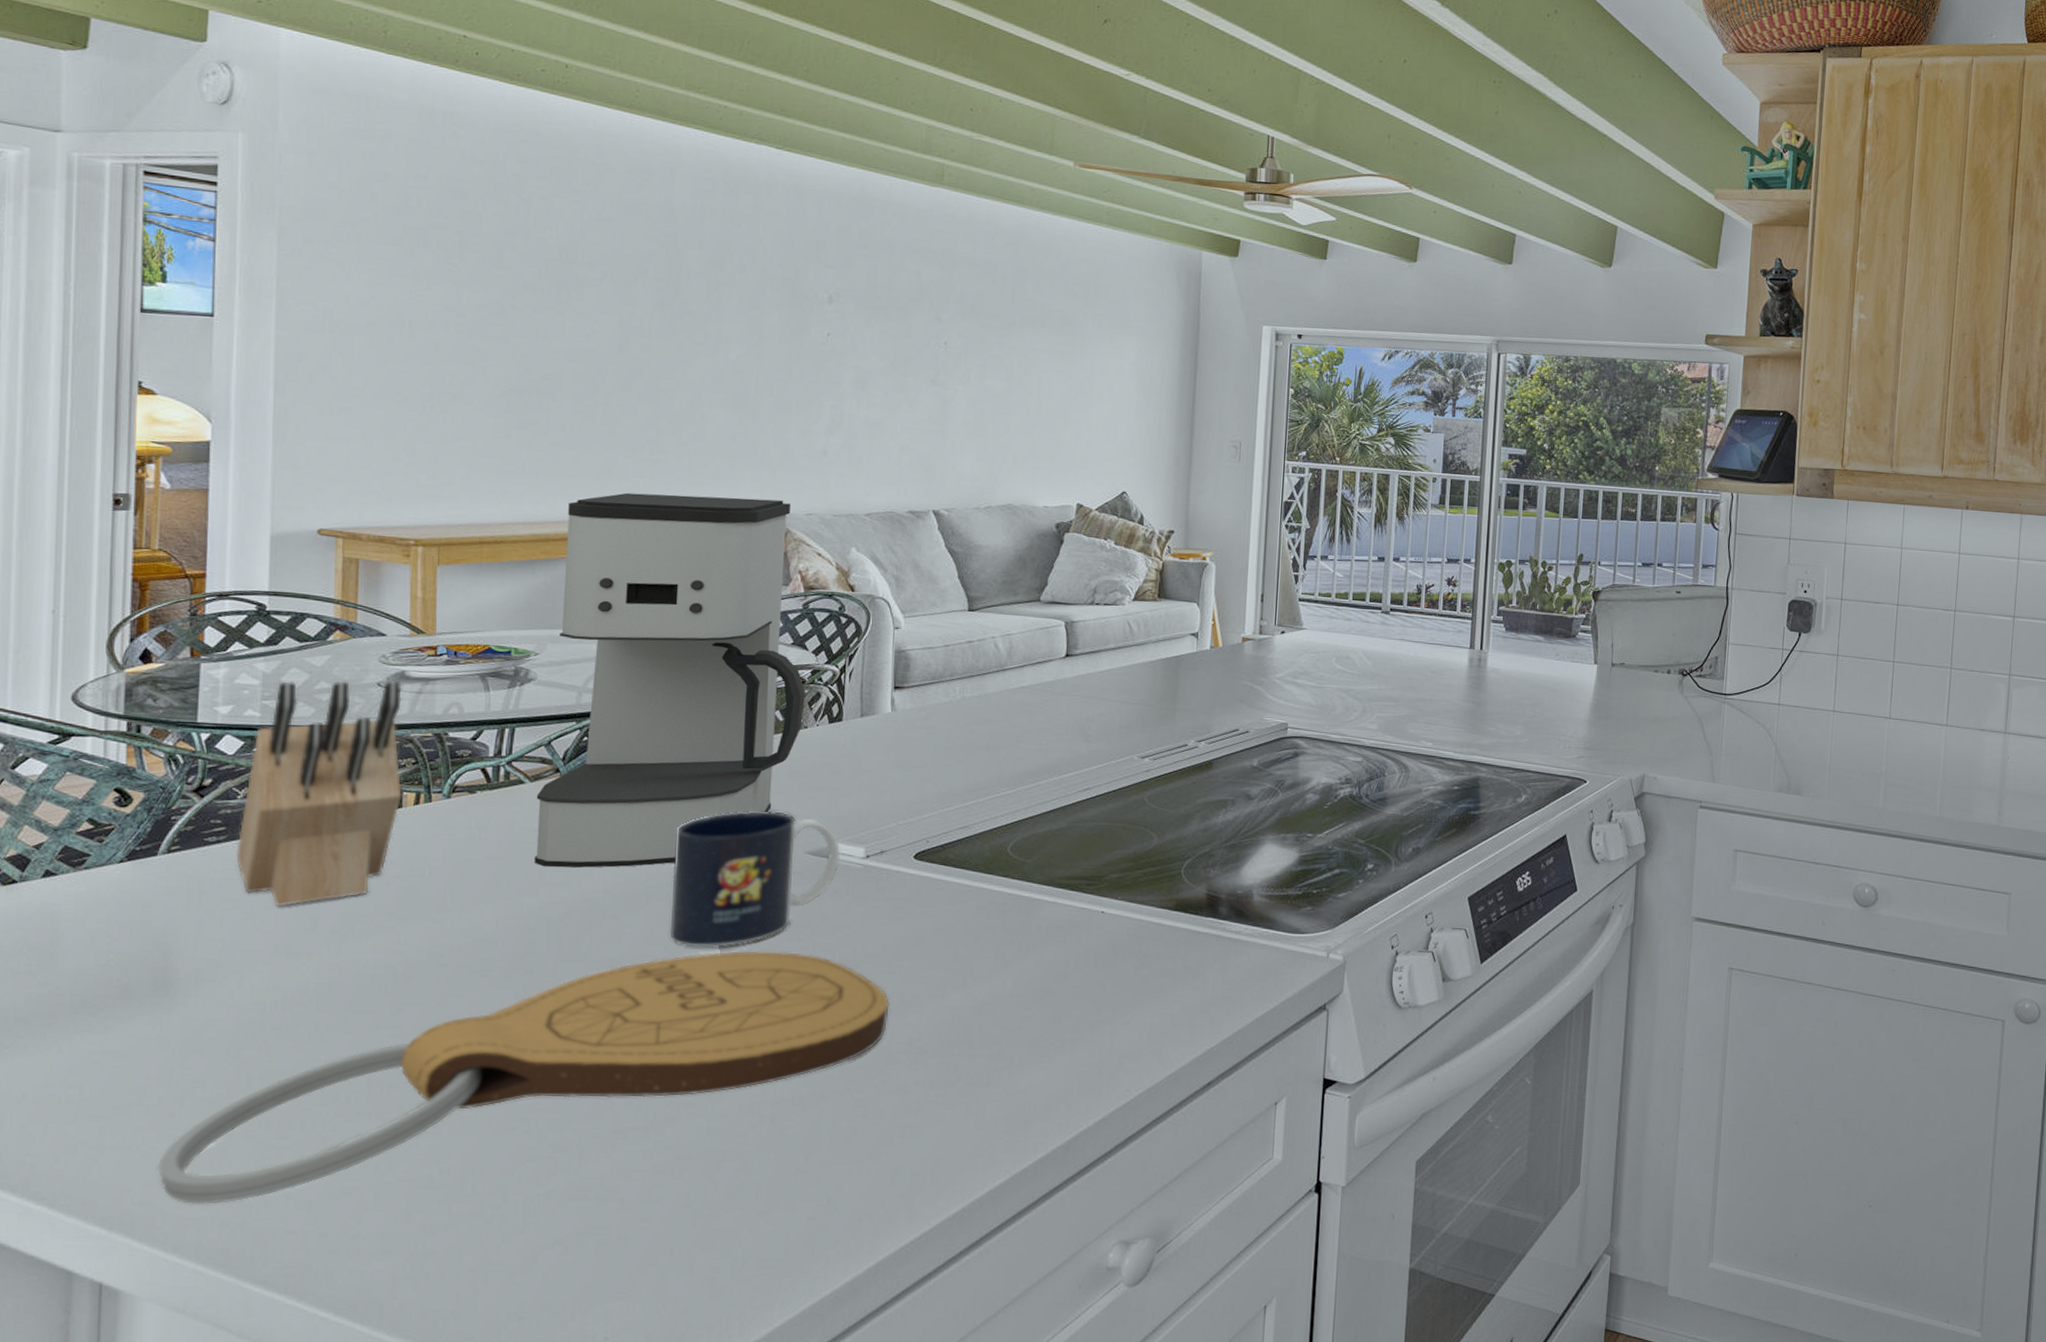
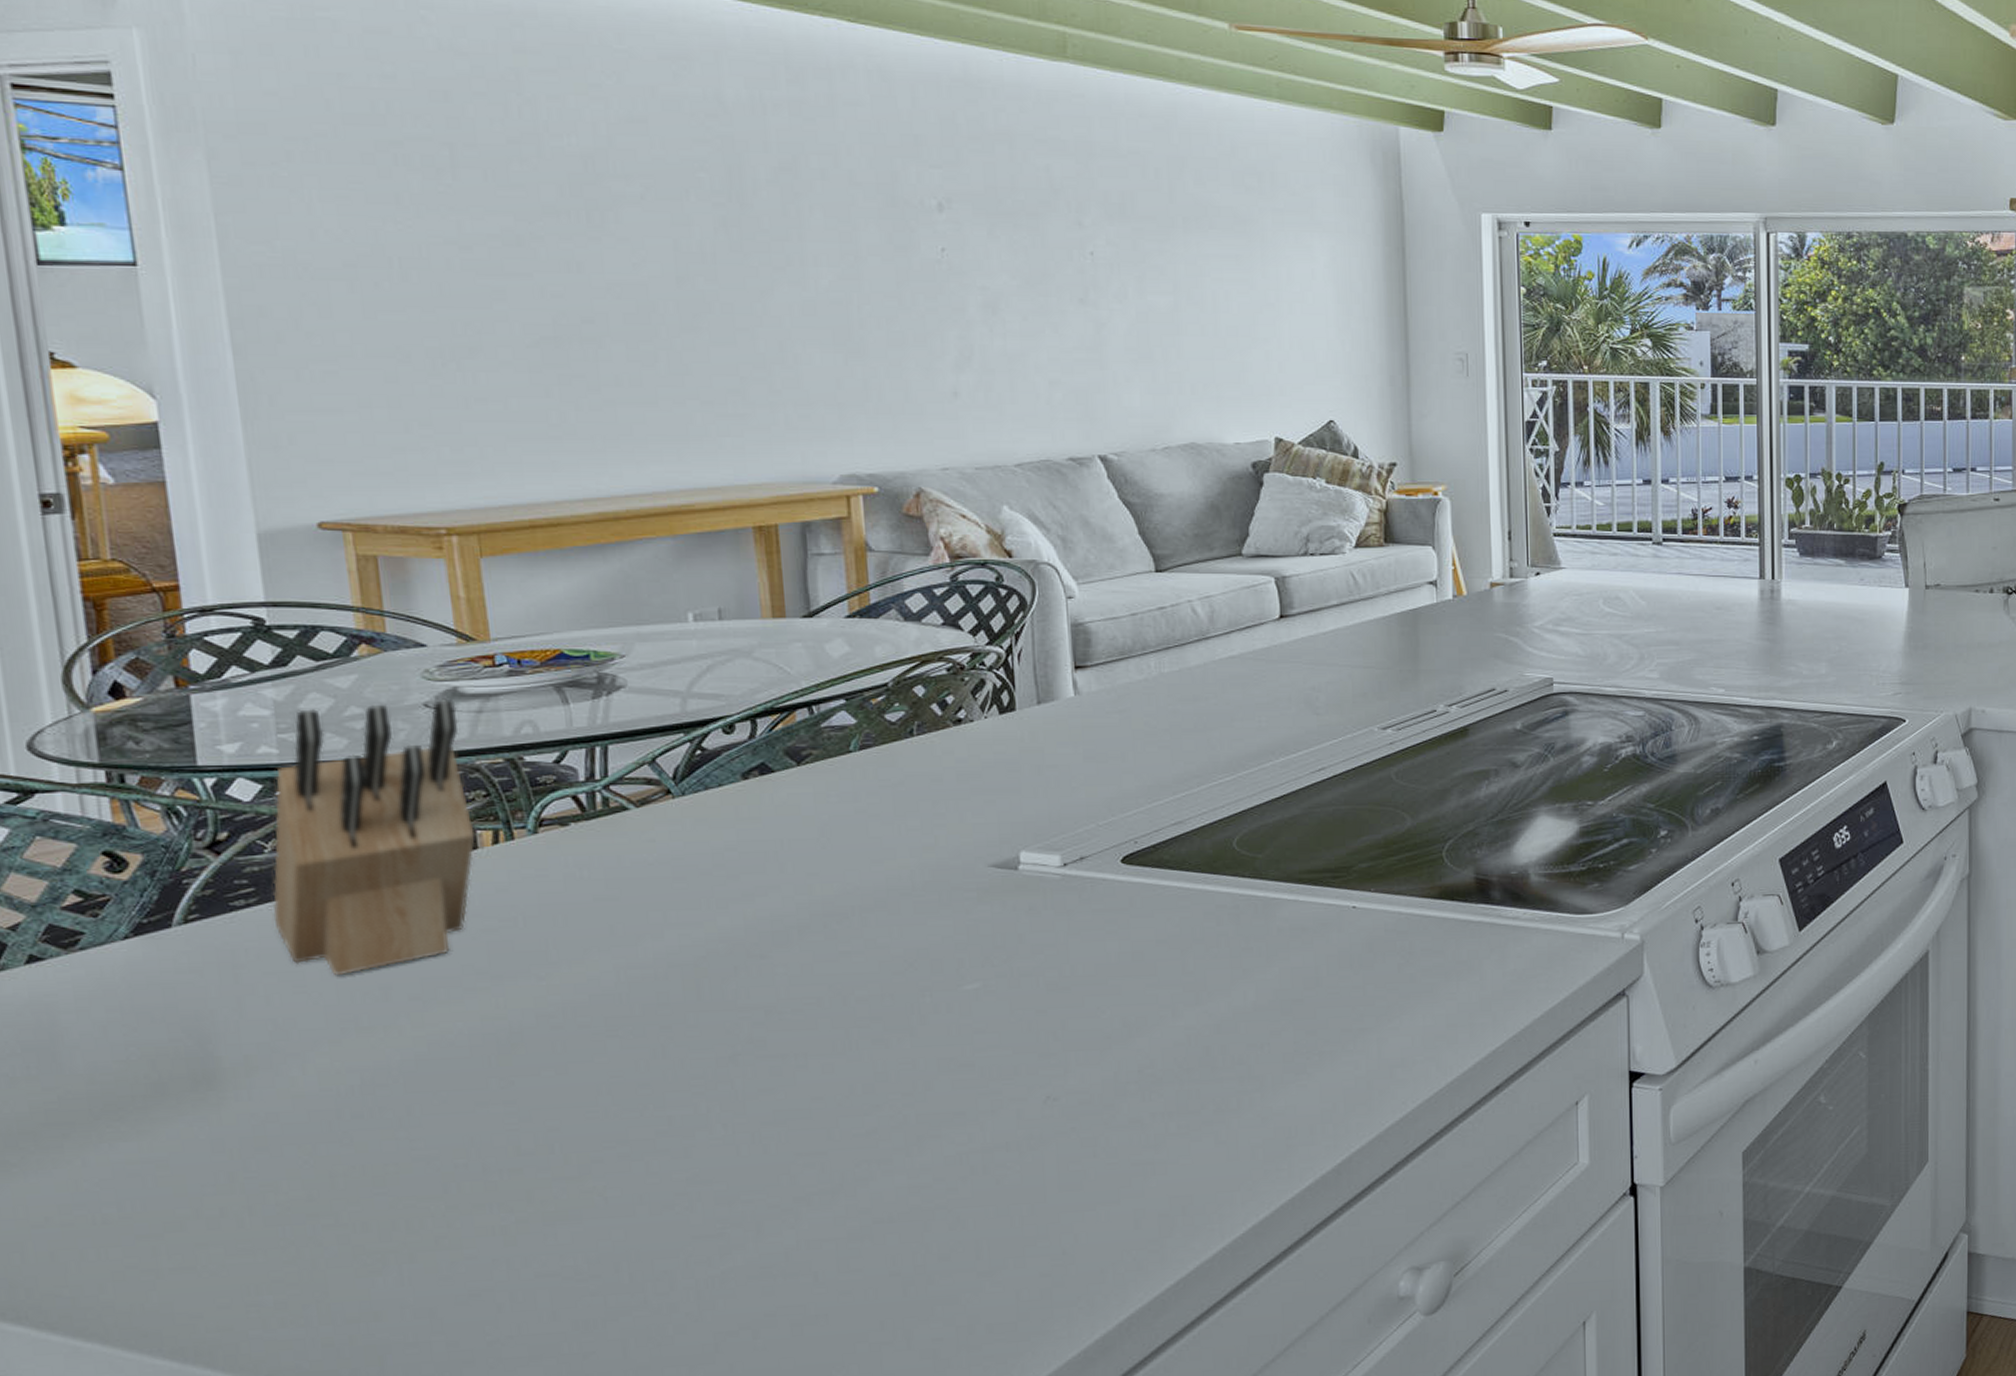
cutting board: present [157,950,890,1204] -> none [231,980,1112,1325]
coffee maker: present [534,492,805,868] -> none [638,454,967,905]
mug: present [669,810,841,948] -> none [826,820,1033,984]

